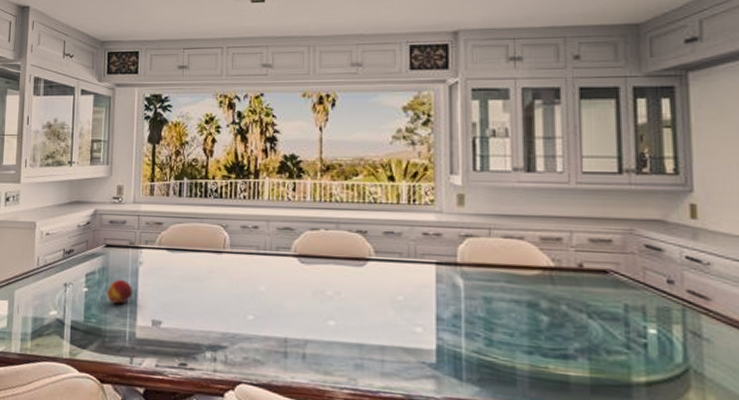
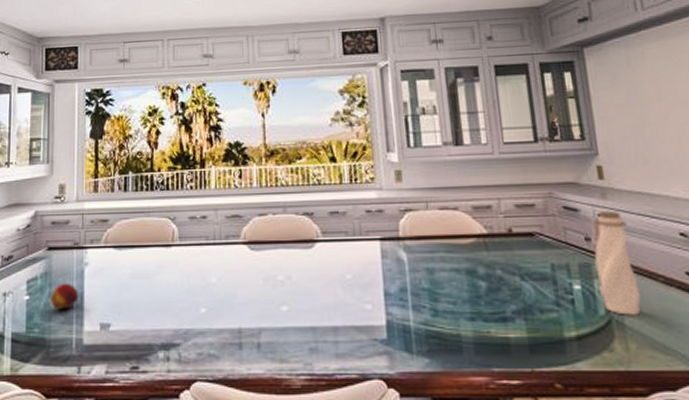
water bottle: none [674,252,727,368] -> present [590,210,641,315]

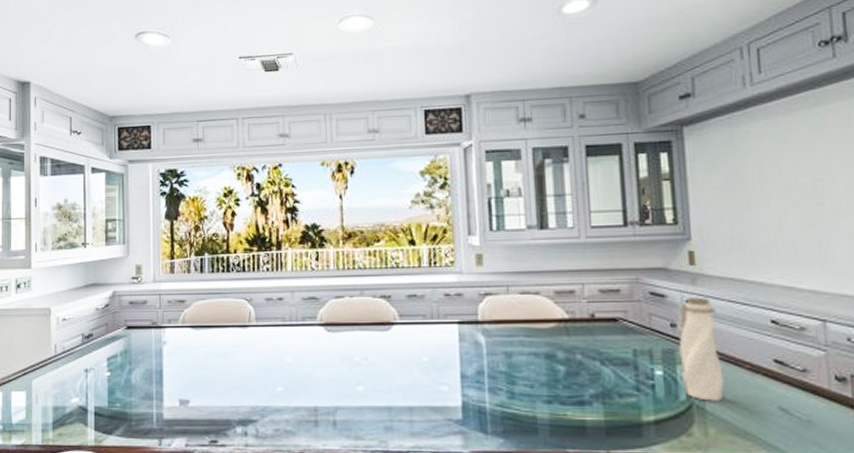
fruit: present [50,282,79,310] -> none [130,360,158,386]

